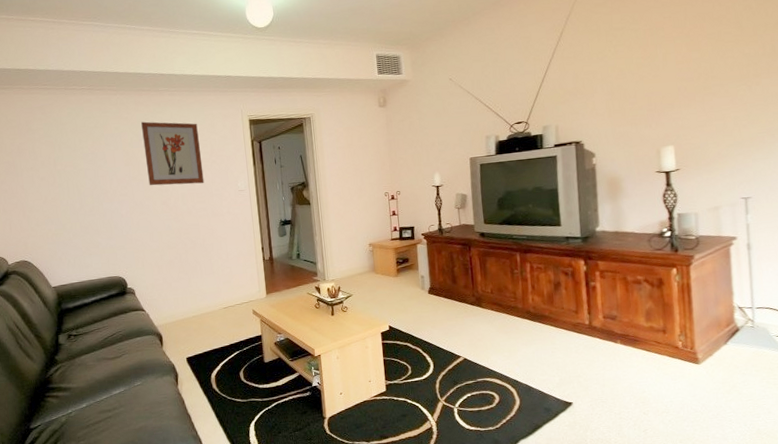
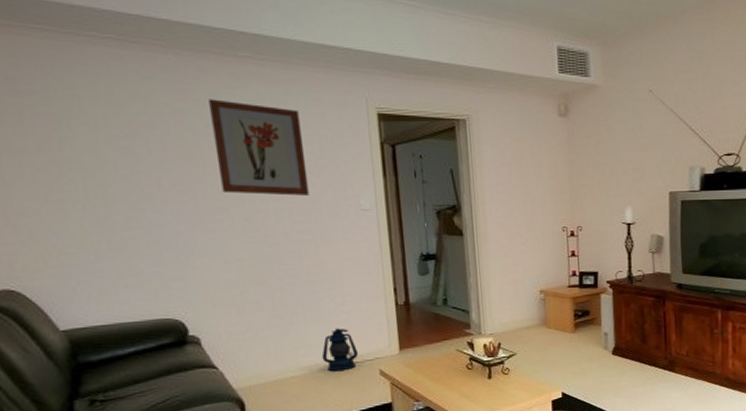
lantern: none [213,279,238,311] -> present [321,328,359,371]

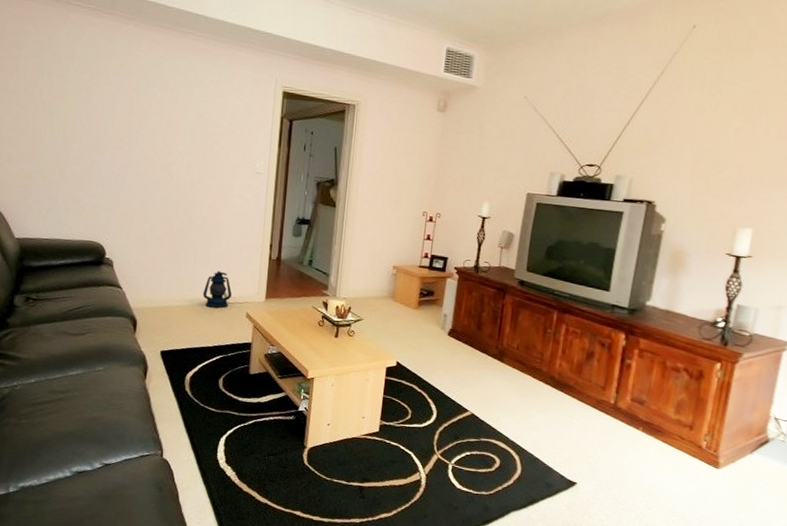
wall art: present [209,99,310,196] -> none [151,65,221,155]

